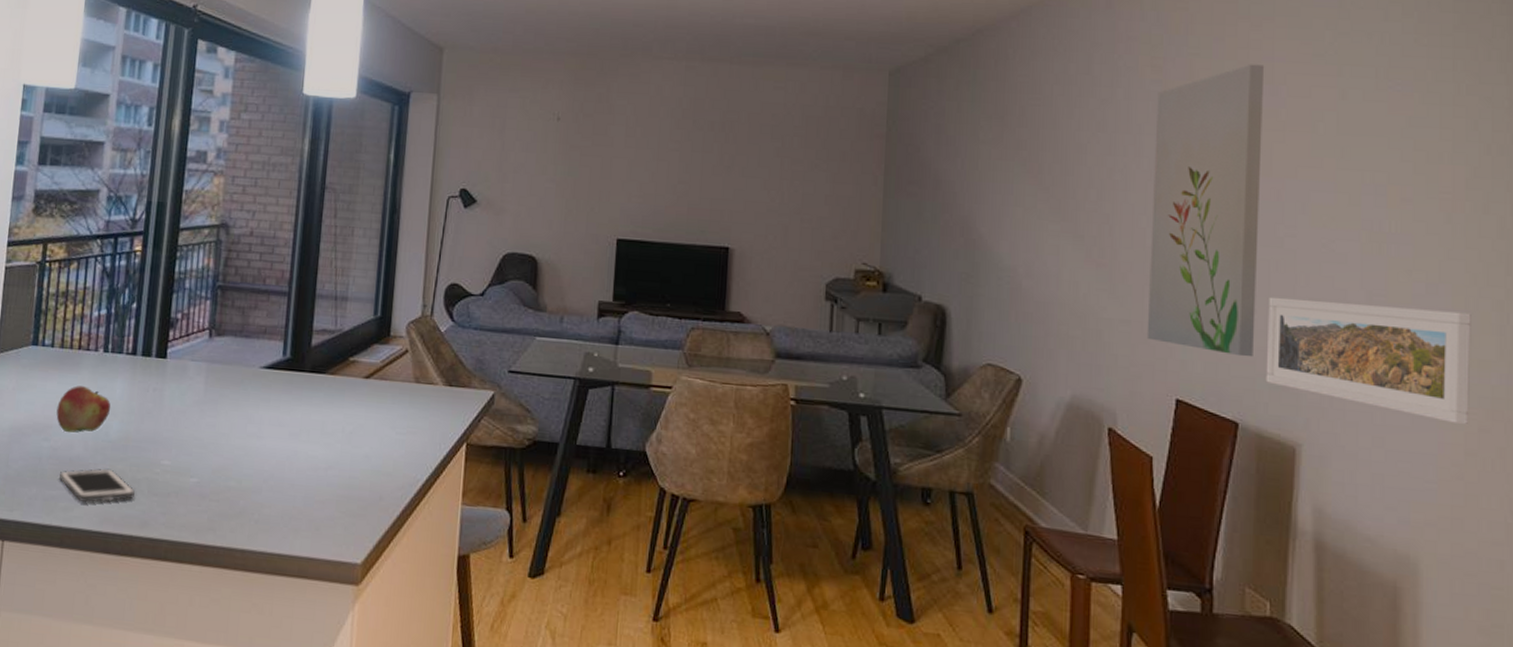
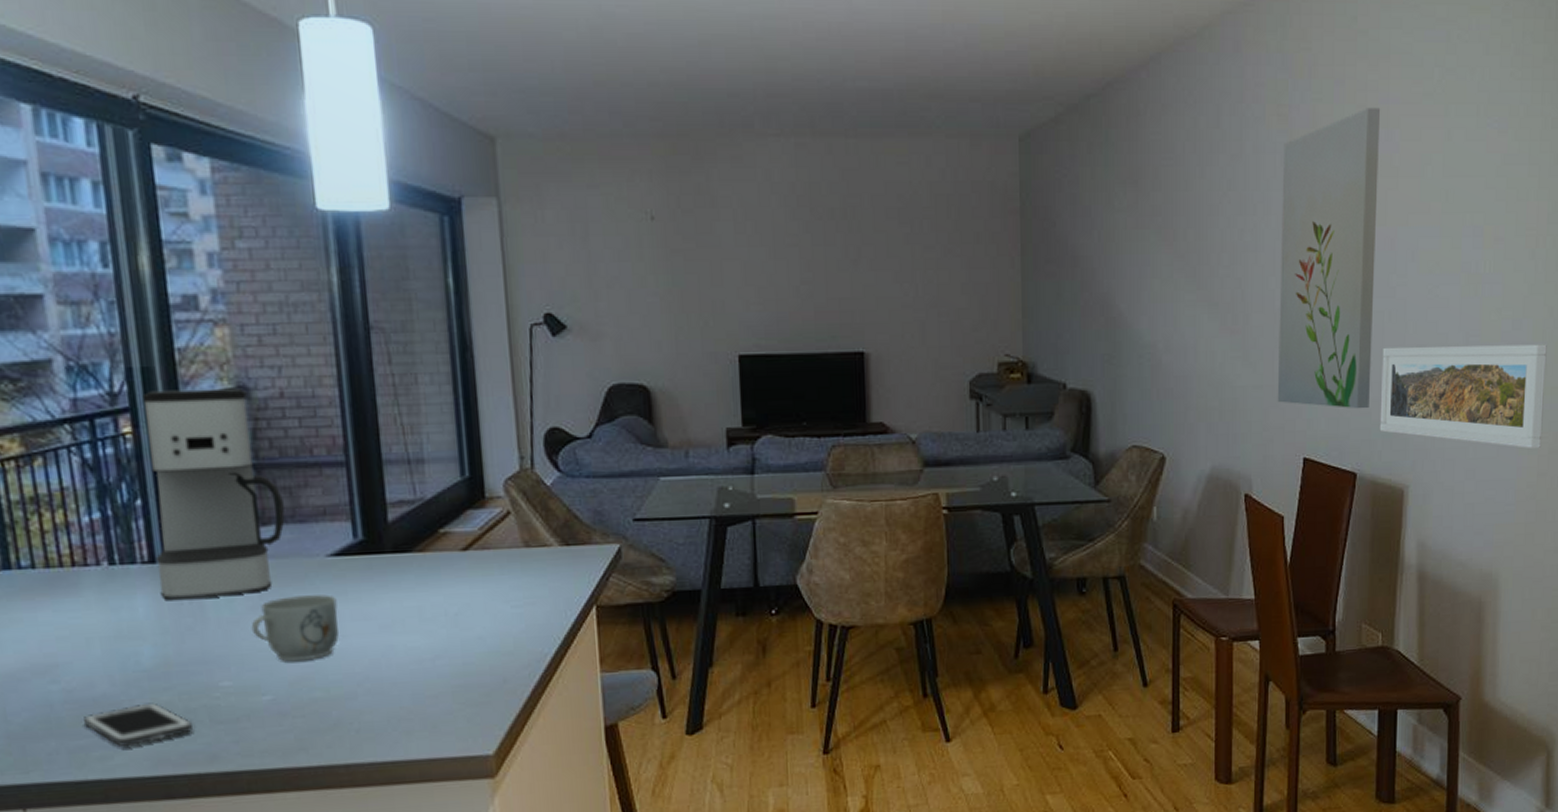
fruit: present [56,385,111,433] -> none [59,610,136,669]
coffee maker: none [134,220,237,390] -> present [142,388,285,600]
mug: none [193,397,261,453] -> present [251,594,340,662]

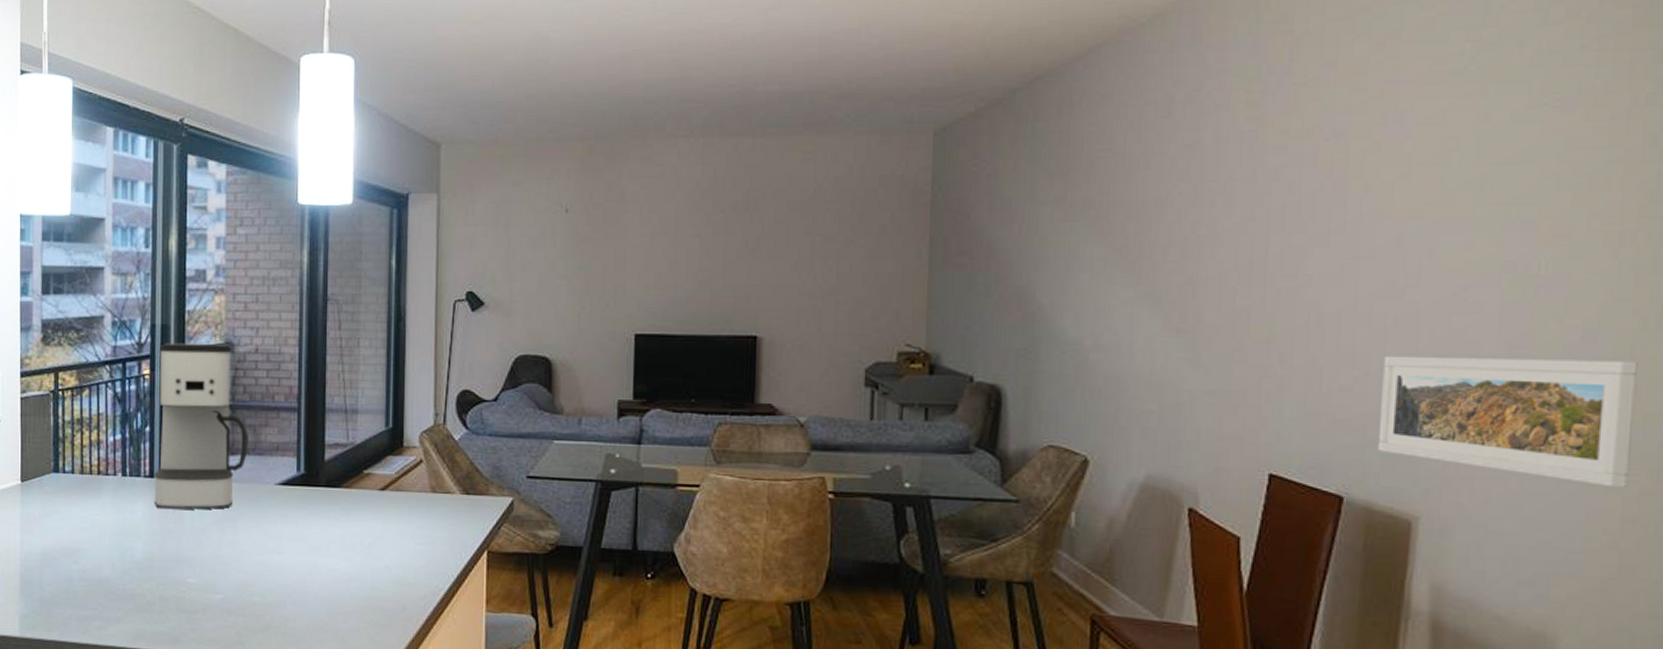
cell phone: present [84,702,194,746] -> none [91,588,165,621]
mug: present [251,594,340,662] -> none [214,515,279,570]
wall art: present [1277,107,1381,409] -> none [1235,90,1387,424]

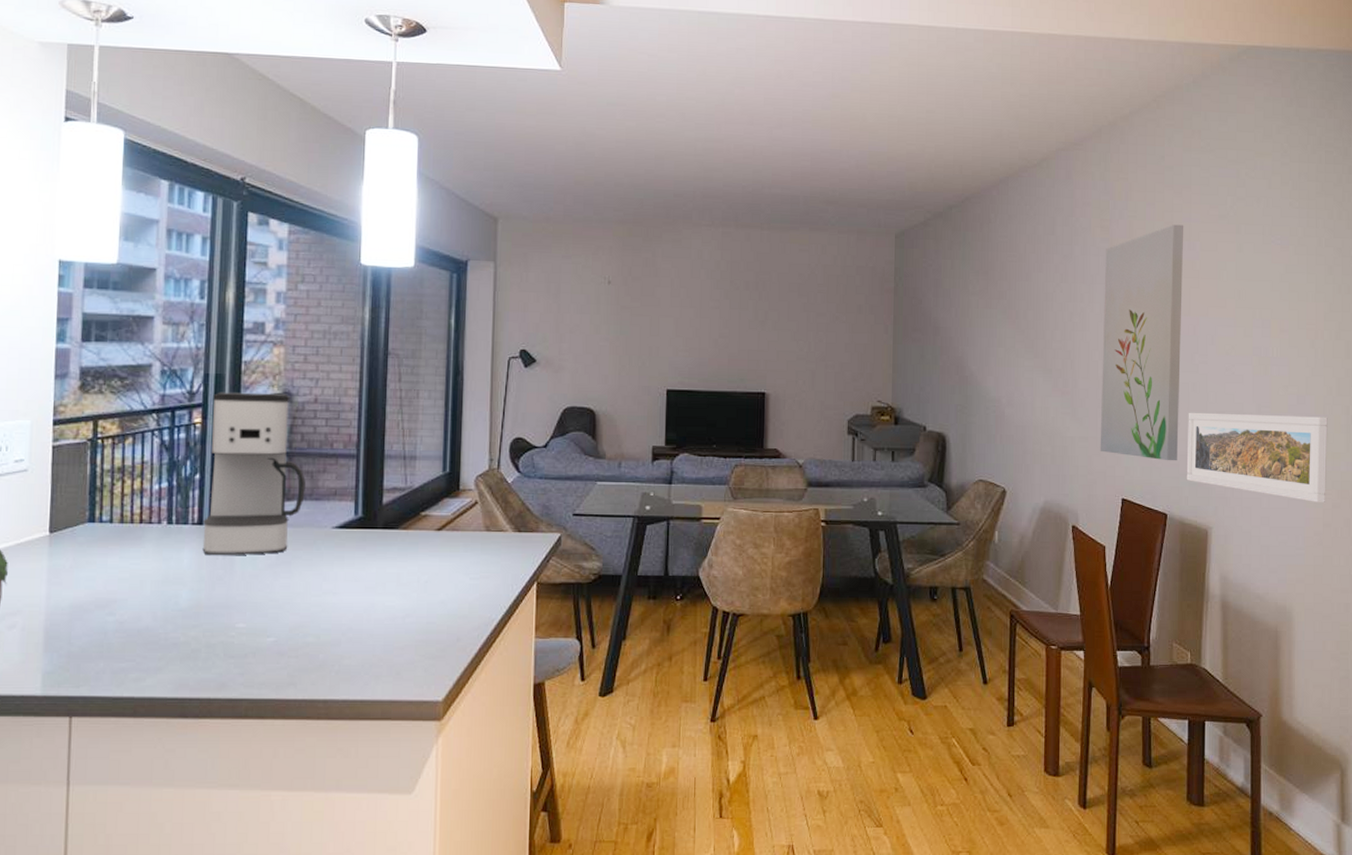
wall art: none [1235,90,1387,424] -> present [1100,224,1184,461]

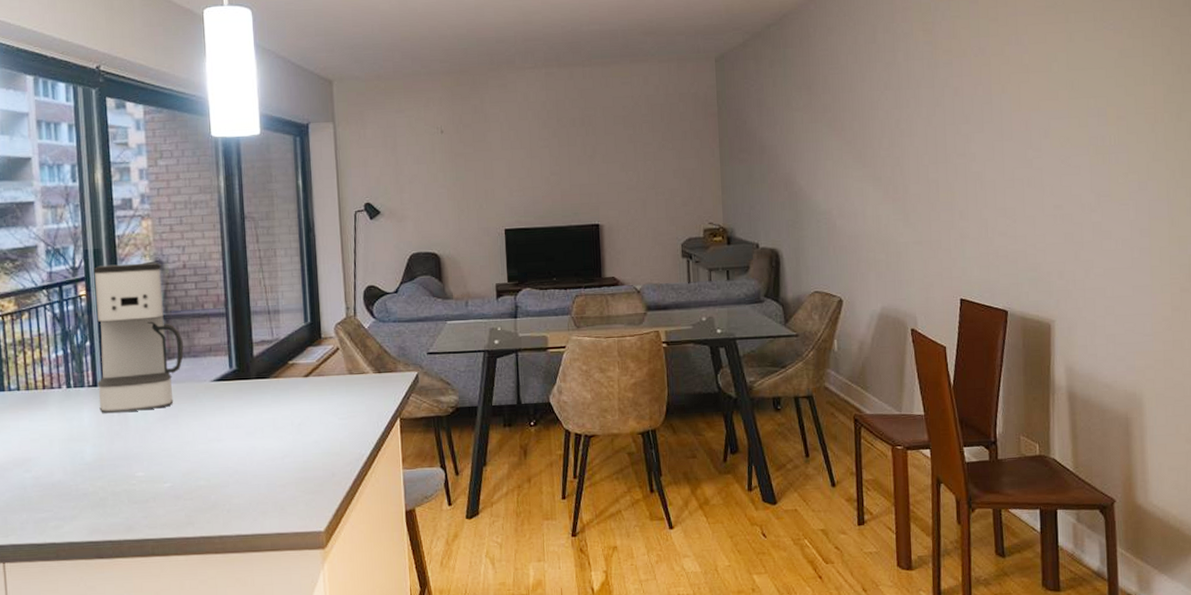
wall art: present [1100,224,1184,461] -> none [929,19,1016,259]
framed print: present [1186,412,1328,503] -> none [1024,201,1174,289]

